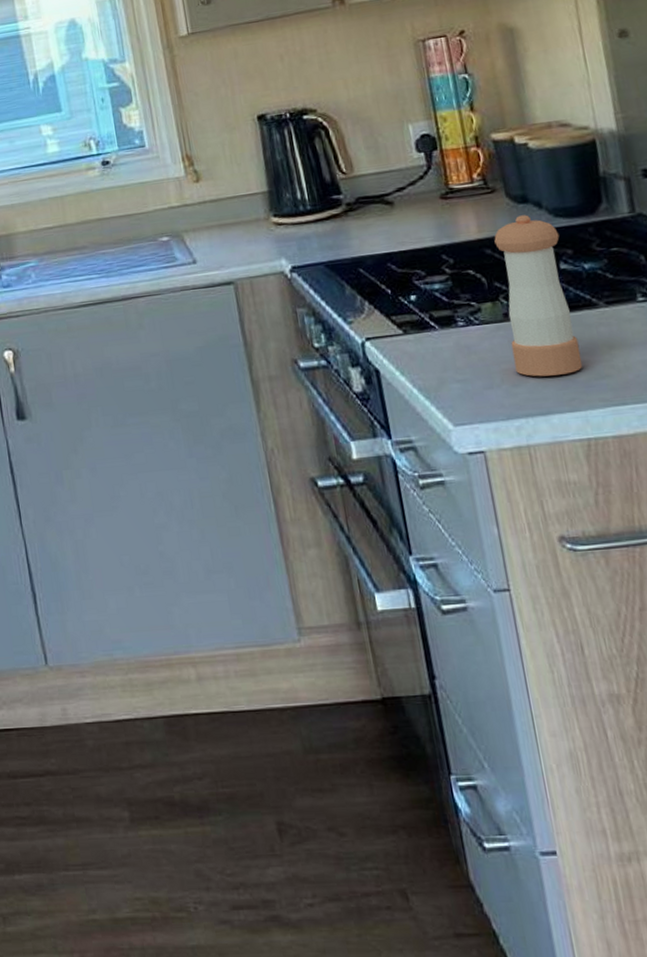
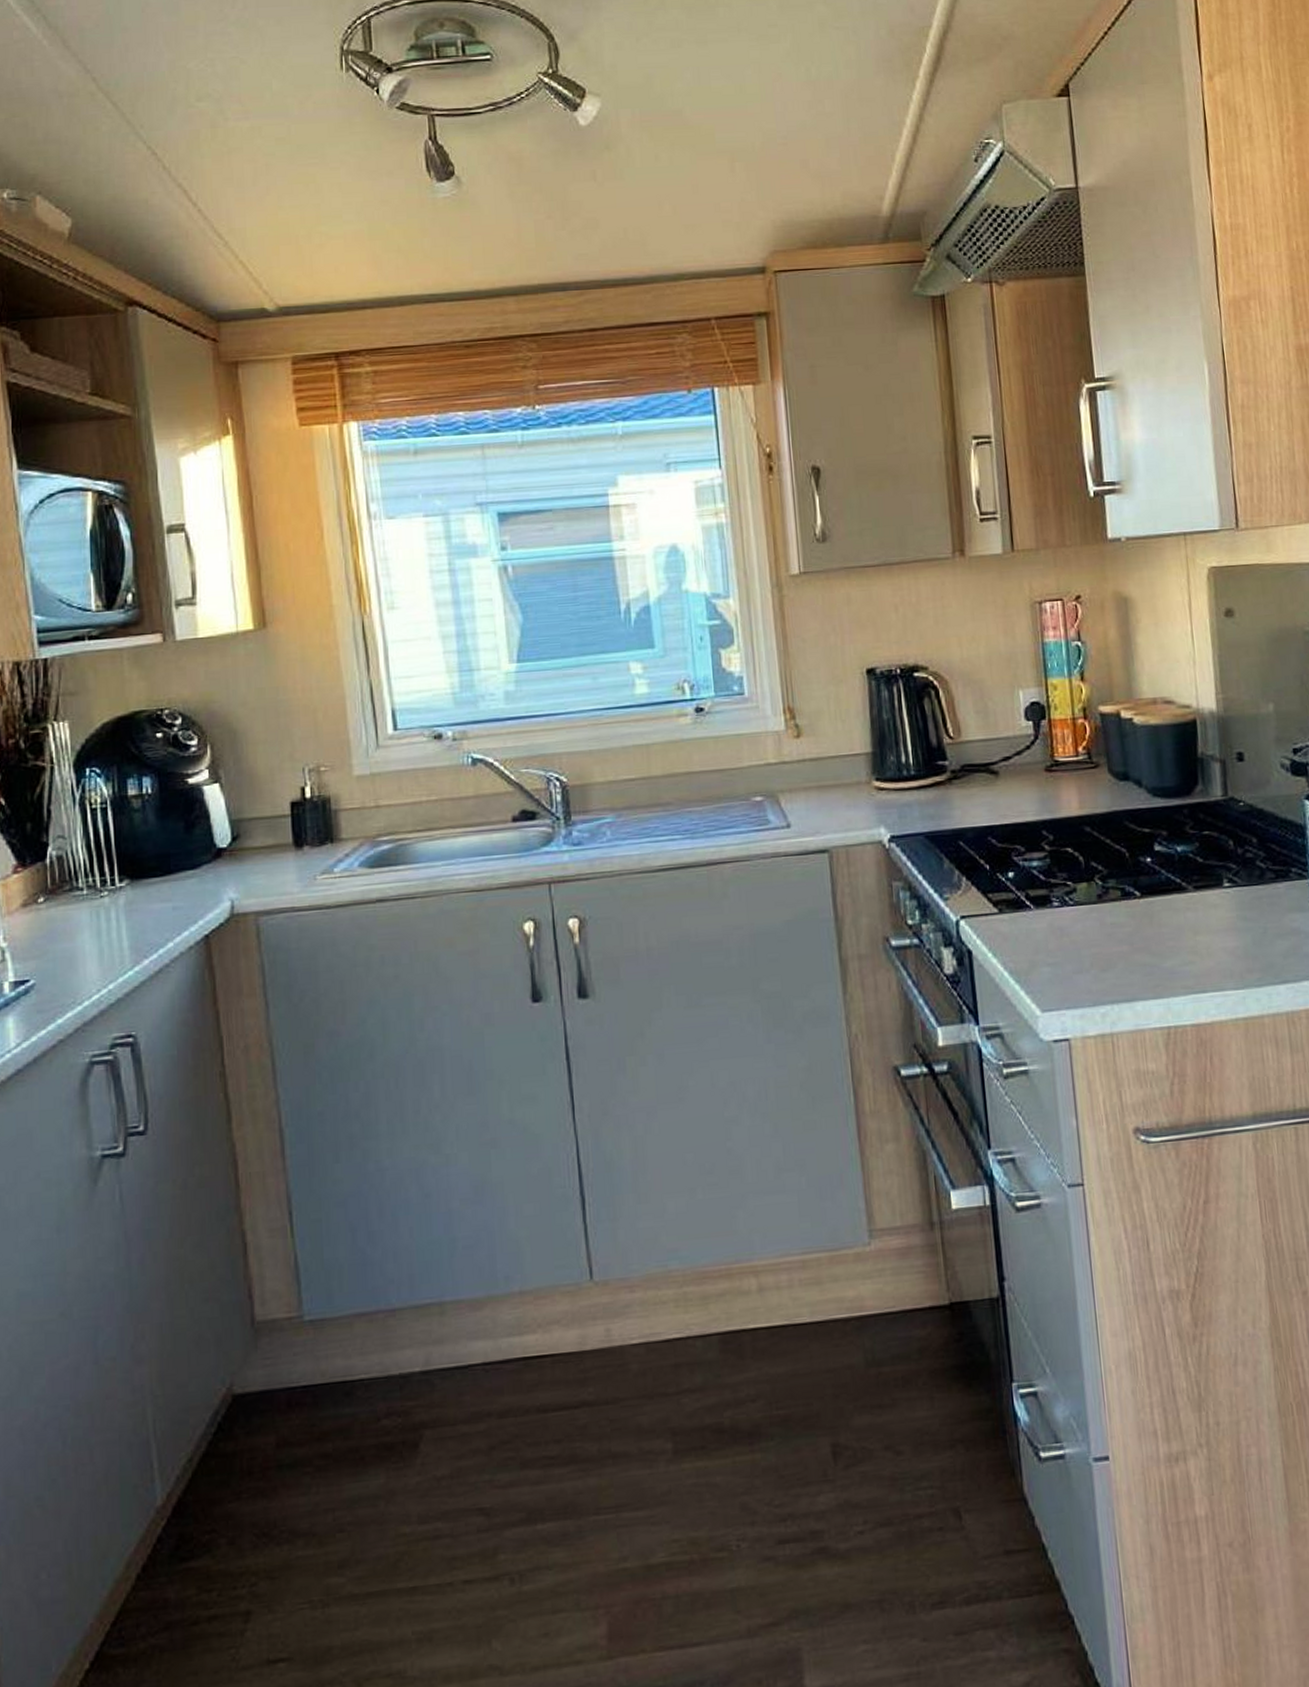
pepper shaker: present [494,215,583,377] -> none [1094,792,1169,962]

